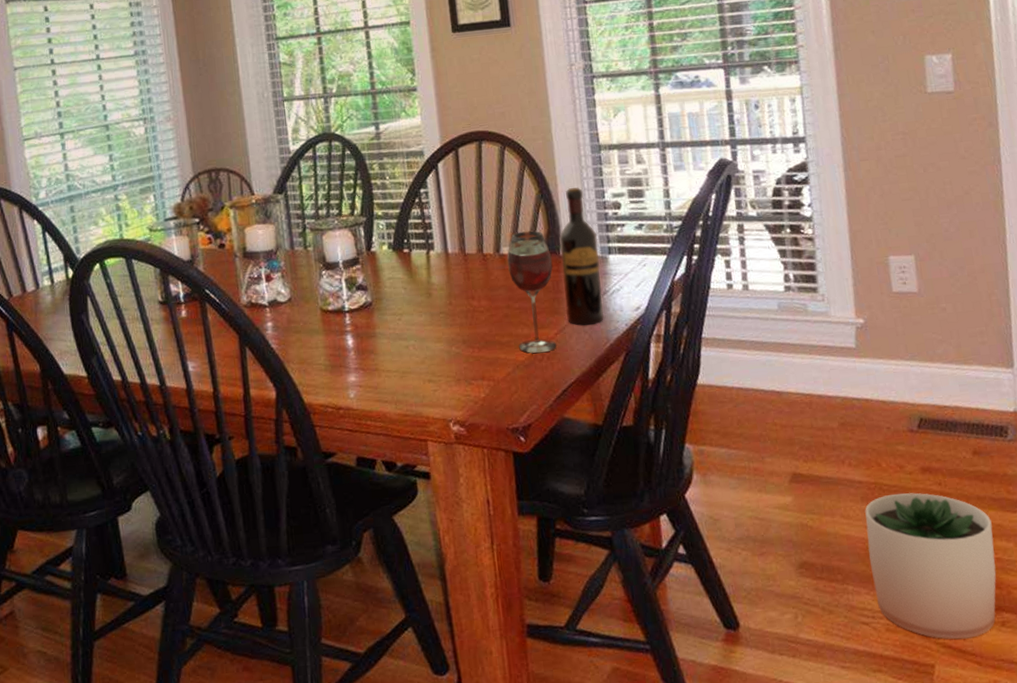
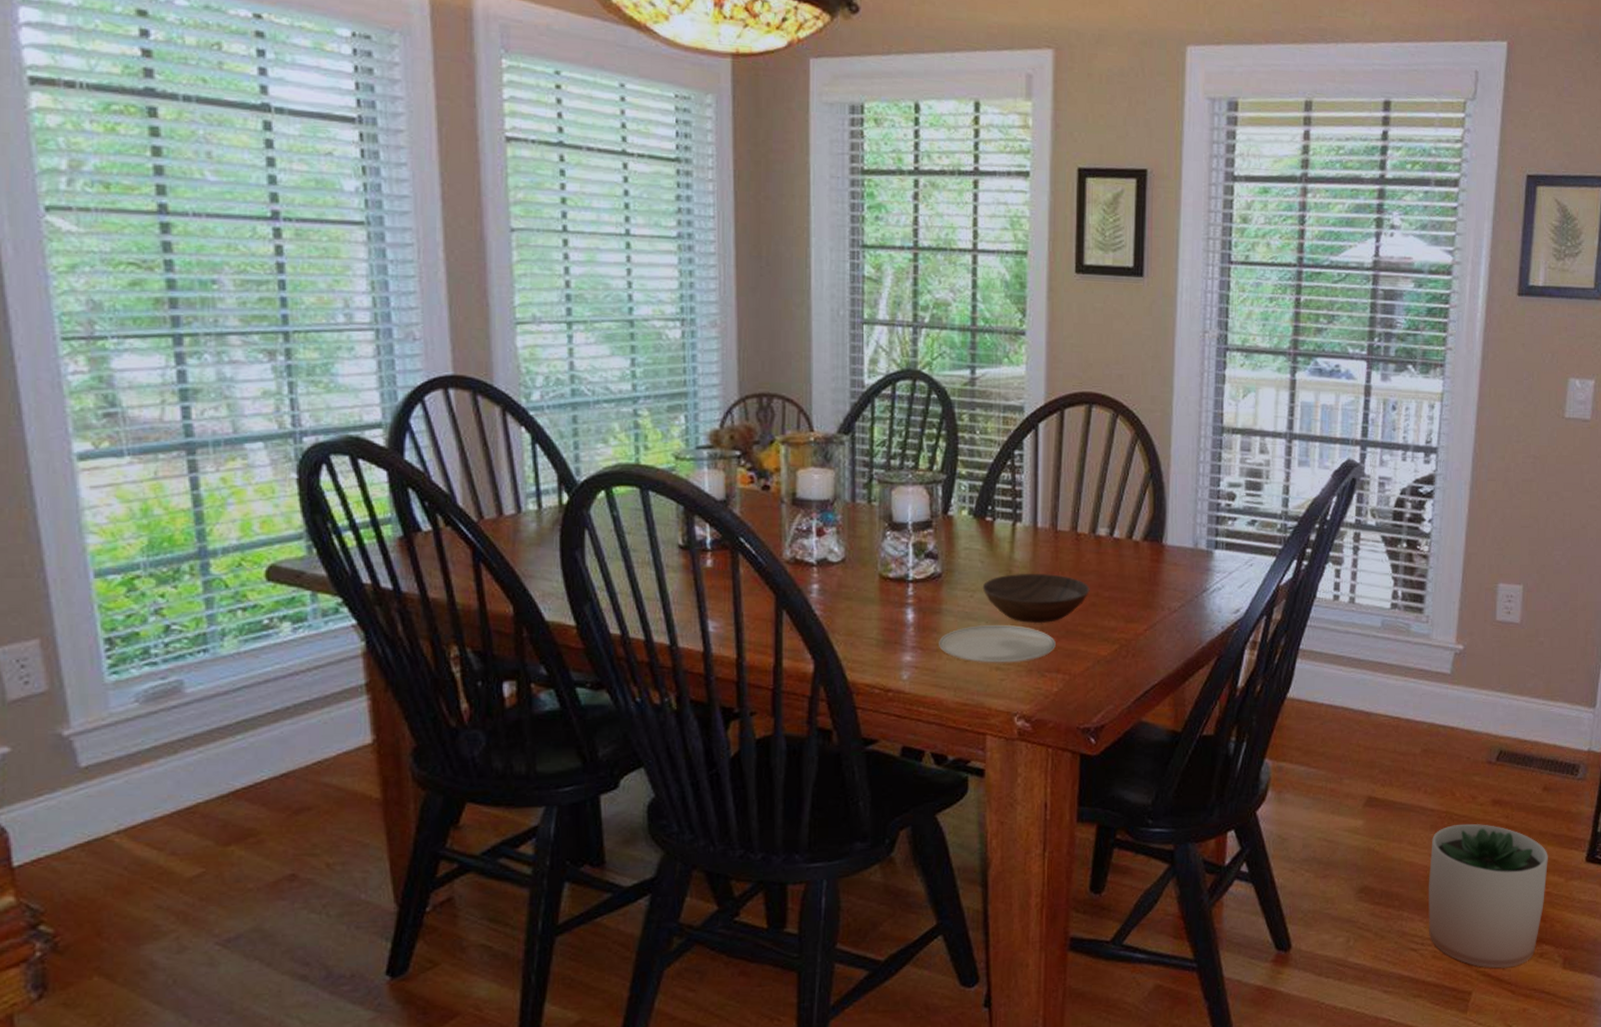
plate: none [377,341,478,378] -> present [939,625,1056,664]
bowl: none [407,292,502,338] -> present [982,574,1090,624]
wineglass: present [507,230,556,354] -> none [1102,513,1153,649]
wine bottle: present [559,187,604,325] -> none [1159,470,1206,623]

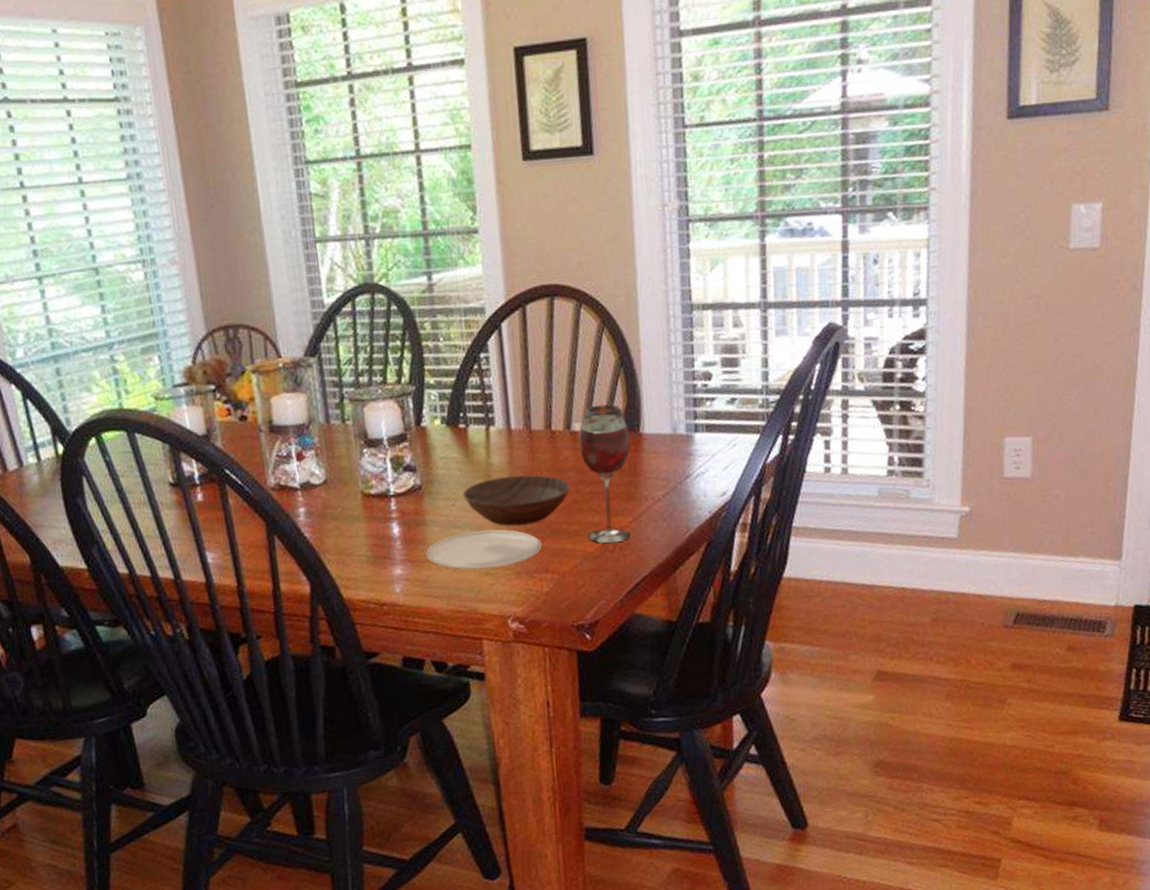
wineglass: none [1102,513,1153,649] -> present [578,404,631,544]
planter: present [1428,823,1548,969] -> none [947,690,1077,835]

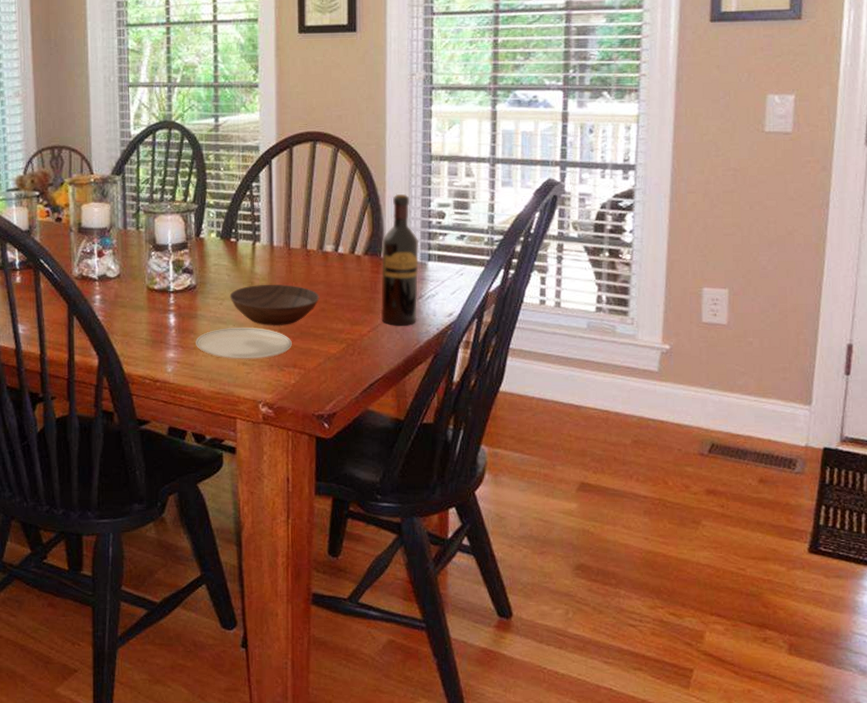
wineglass: present [578,404,631,544] -> none [329,232,373,348]
wine bottle: none [639,354,686,512] -> present [380,193,419,326]

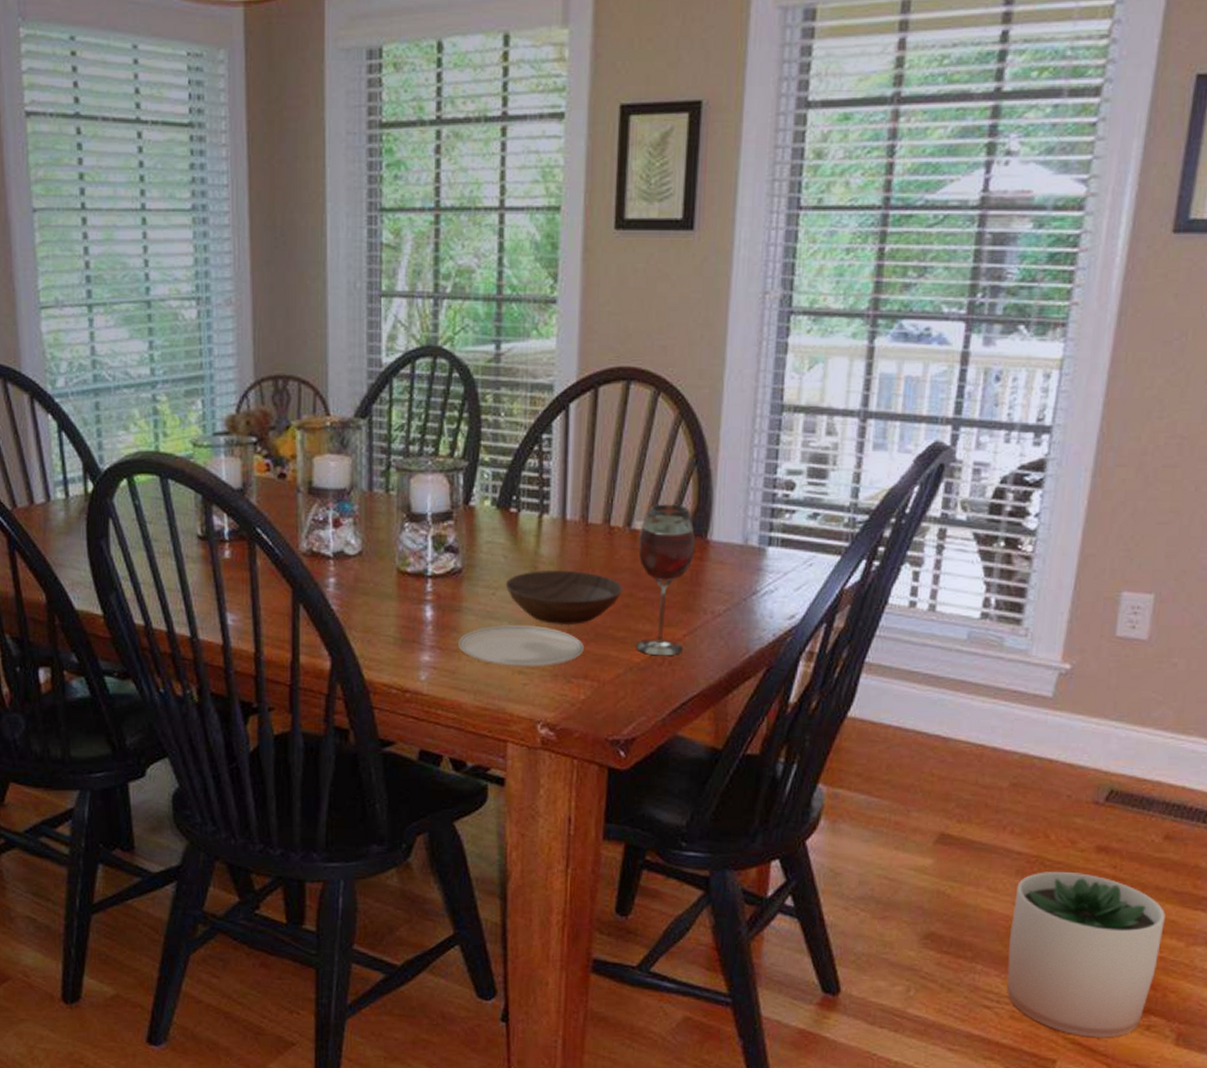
wineglass: none [329,232,373,348] -> present [636,504,696,656]
wine bottle: present [380,193,419,326] -> none [700,455,758,629]
planter: none [644,511,768,649] -> present [1007,871,1166,1038]

